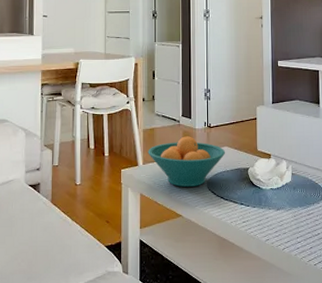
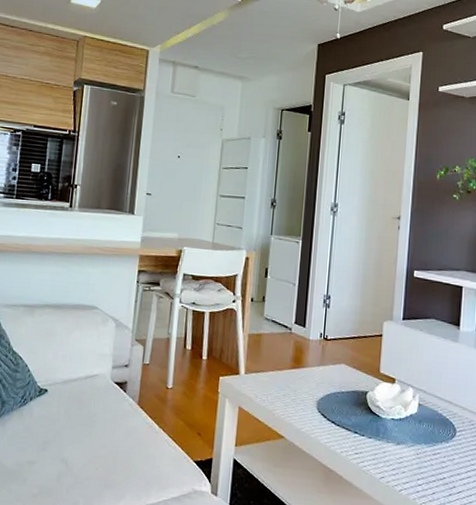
fruit bowl: present [148,136,226,187] -> none [251,347,343,406]

